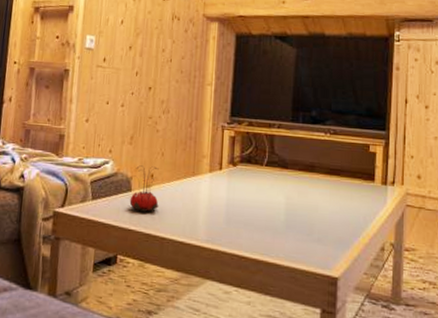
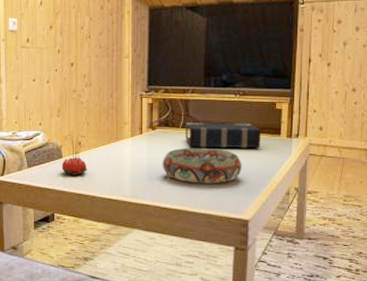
decorative bowl: none [242,188,331,232] -> present [162,147,242,184]
book: none [268,160,353,195] -> present [184,122,261,149]

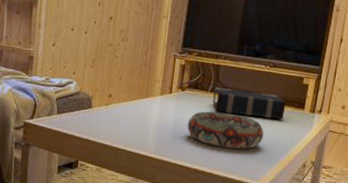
flower: present [60,135,88,175] -> none [88,86,116,127]

